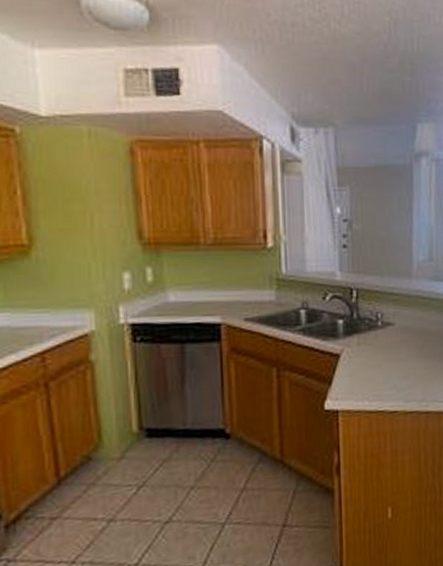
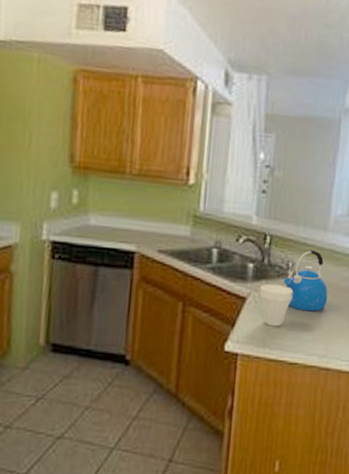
cup: none [353,337,386,379] -> present [260,284,293,327]
kettle: none [374,298,420,360] -> present [283,249,328,312]

